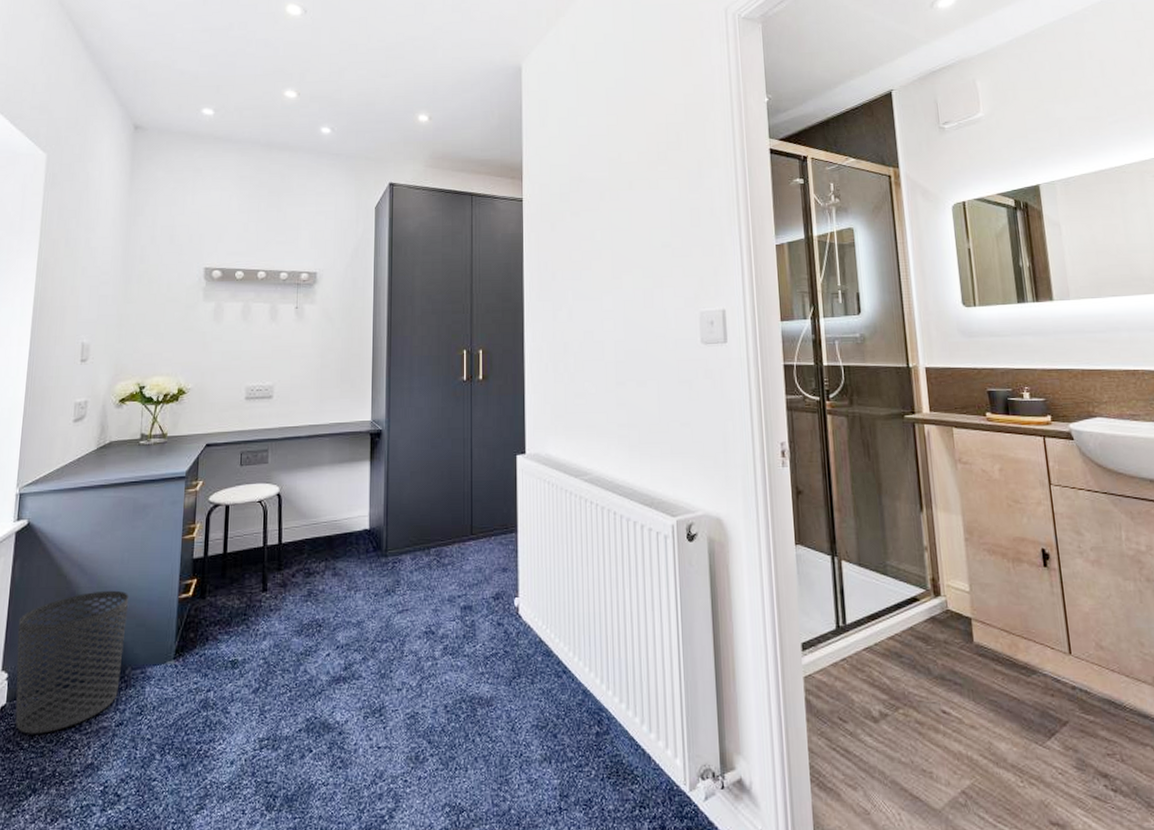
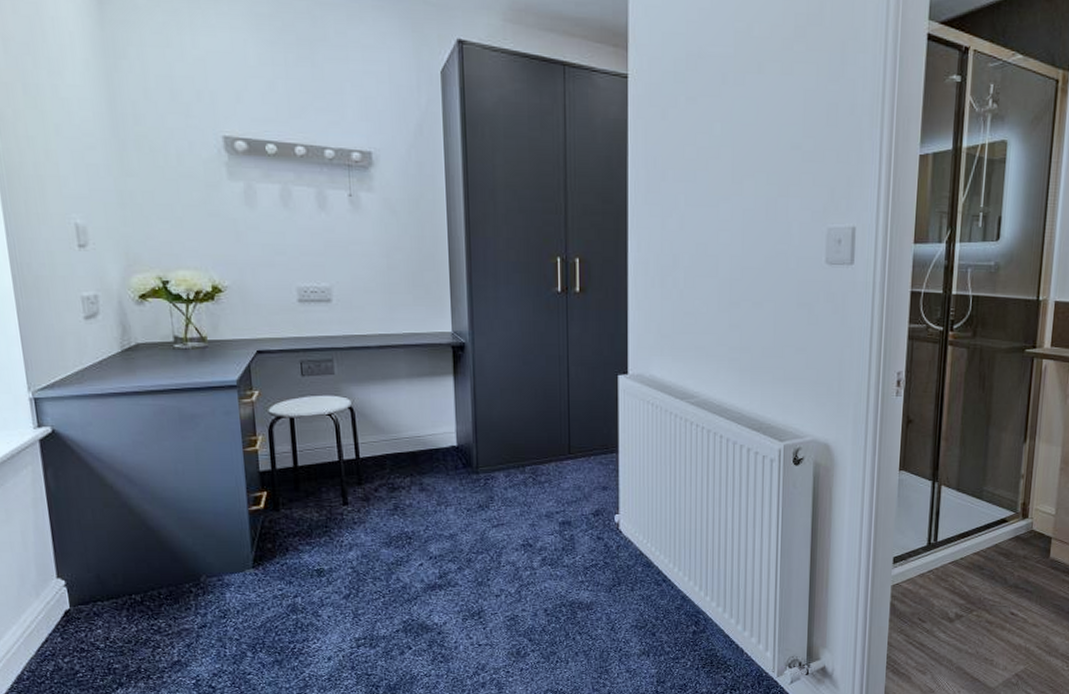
waste bin: present [15,590,129,734] -> none [65,501,196,635]

